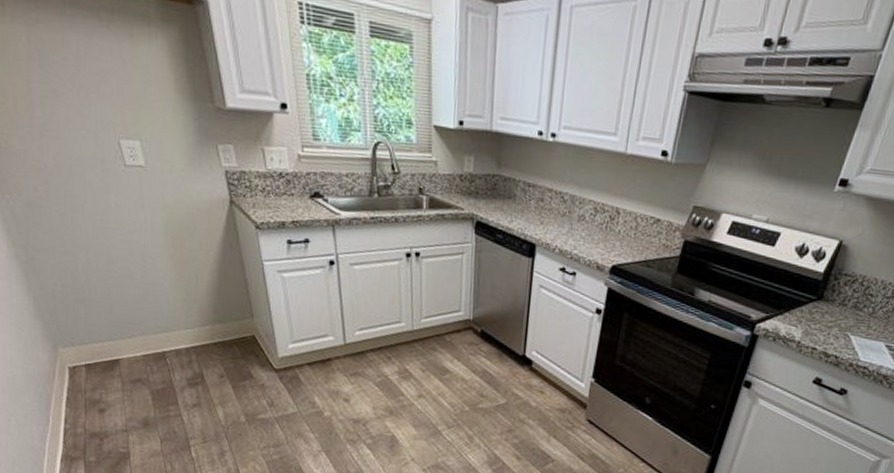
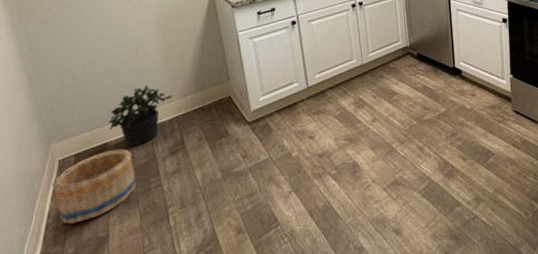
basket: none [65,368,154,434] -> present [51,148,137,224]
potted plant: none [118,304,188,369] -> present [108,85,172,146]

